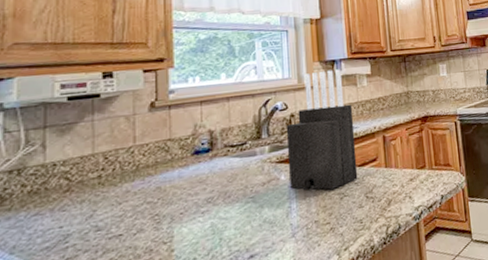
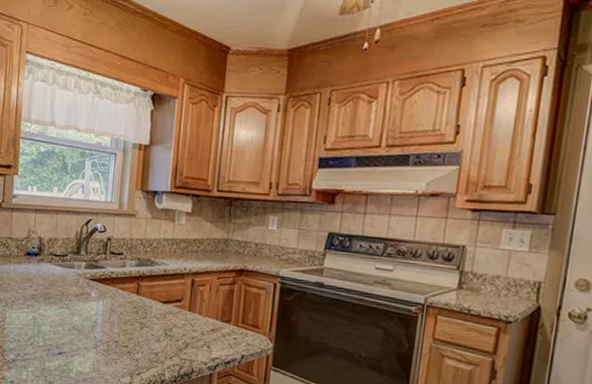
knife block: present [286,69,358,191] -> none [98,200,167,318]

